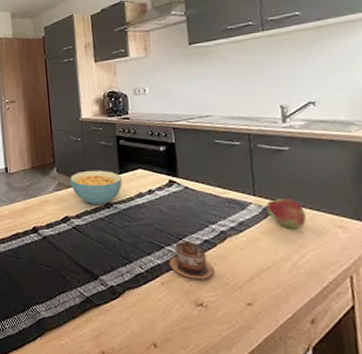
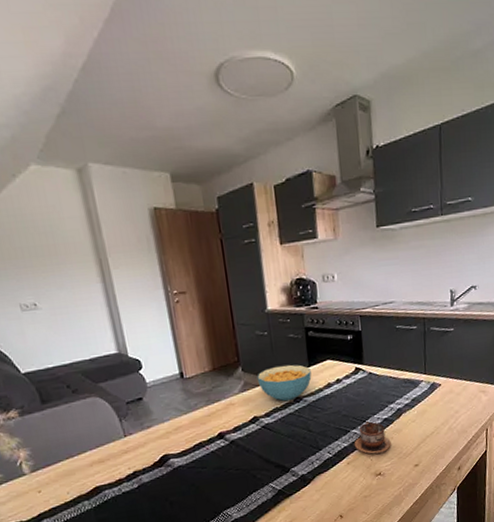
fruit: present [266,197,306,230] -> none [433,373,461,399]

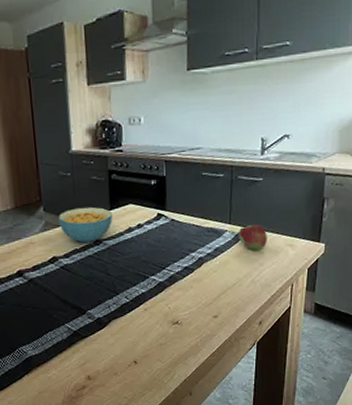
cup: present [354,421,391,454] -> none [152,269,191,302]
fruit: none [433,373,461,399] -> present [238,224,267,251]

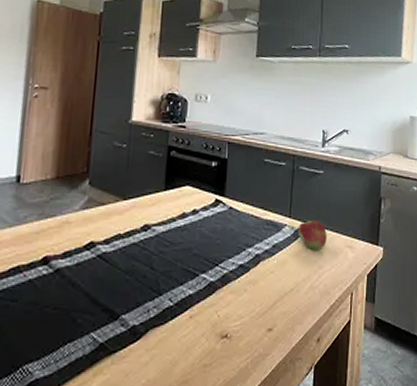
cereal bowl: present [58,206,113,244] -> none [104,184,166,228]

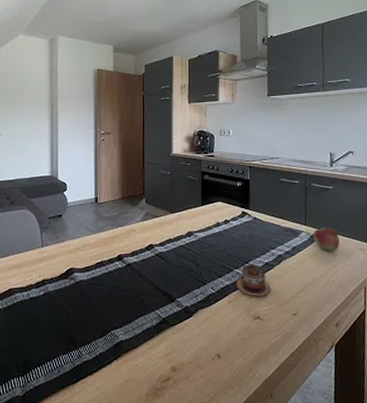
cup: none [201,266,244,308] -> present [236,263,271,296]

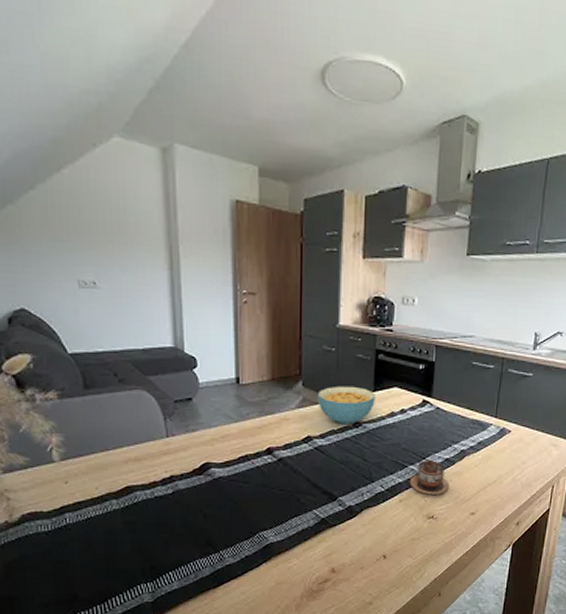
cereal bowl: none [157,201,203,234] -> present [317,386,375,425]
fruit: present [313,227,340,252] -> none [503,419,532,448]

